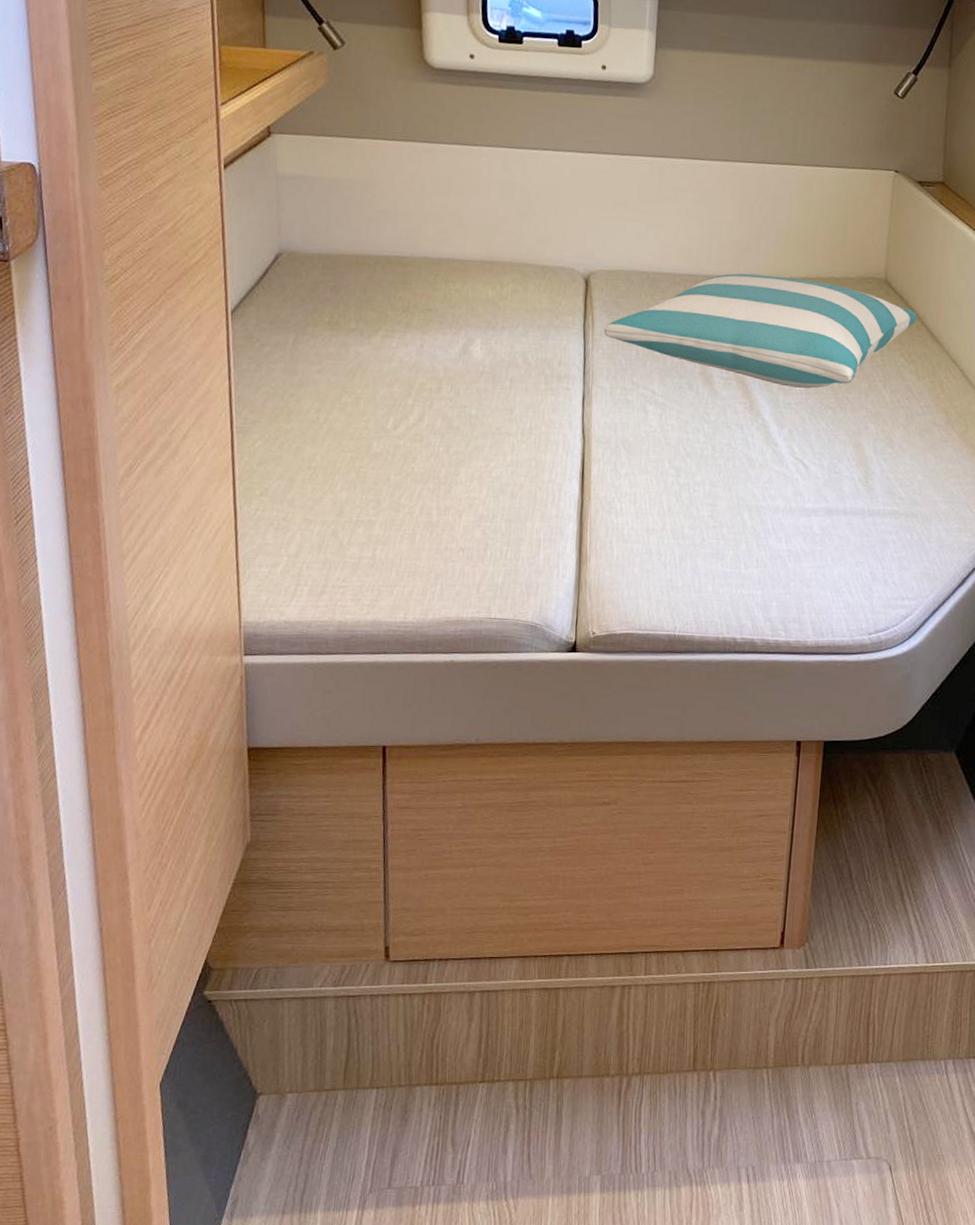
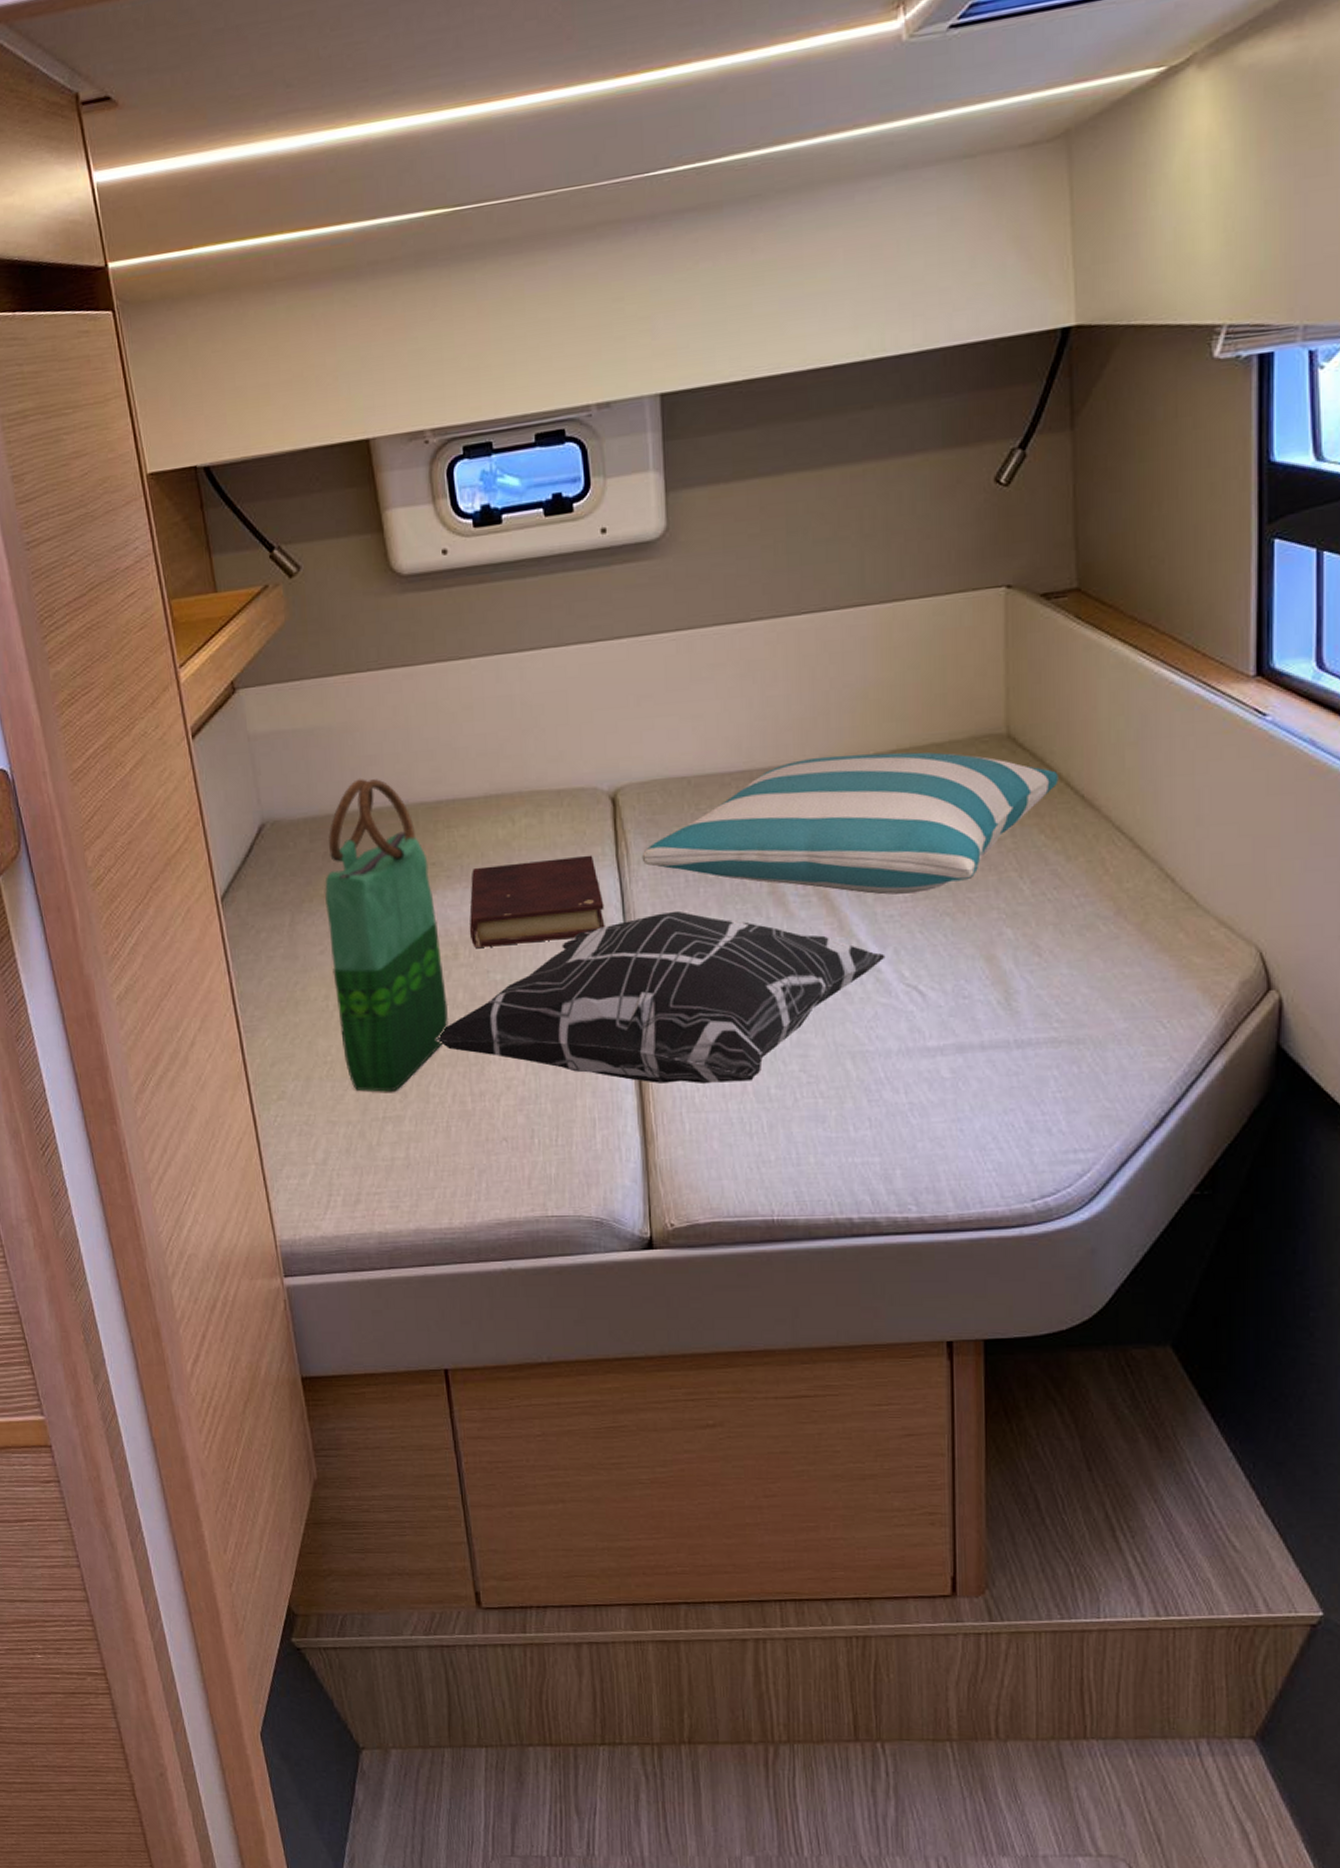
tote bag: none [327,228,427,499] -> present [325,777,449,1092]
decorative pillow: none [412,377,782,521] -> present [436,910,886,1084]
book: none [454,318,569,388] -> present [470,855,605,948]

